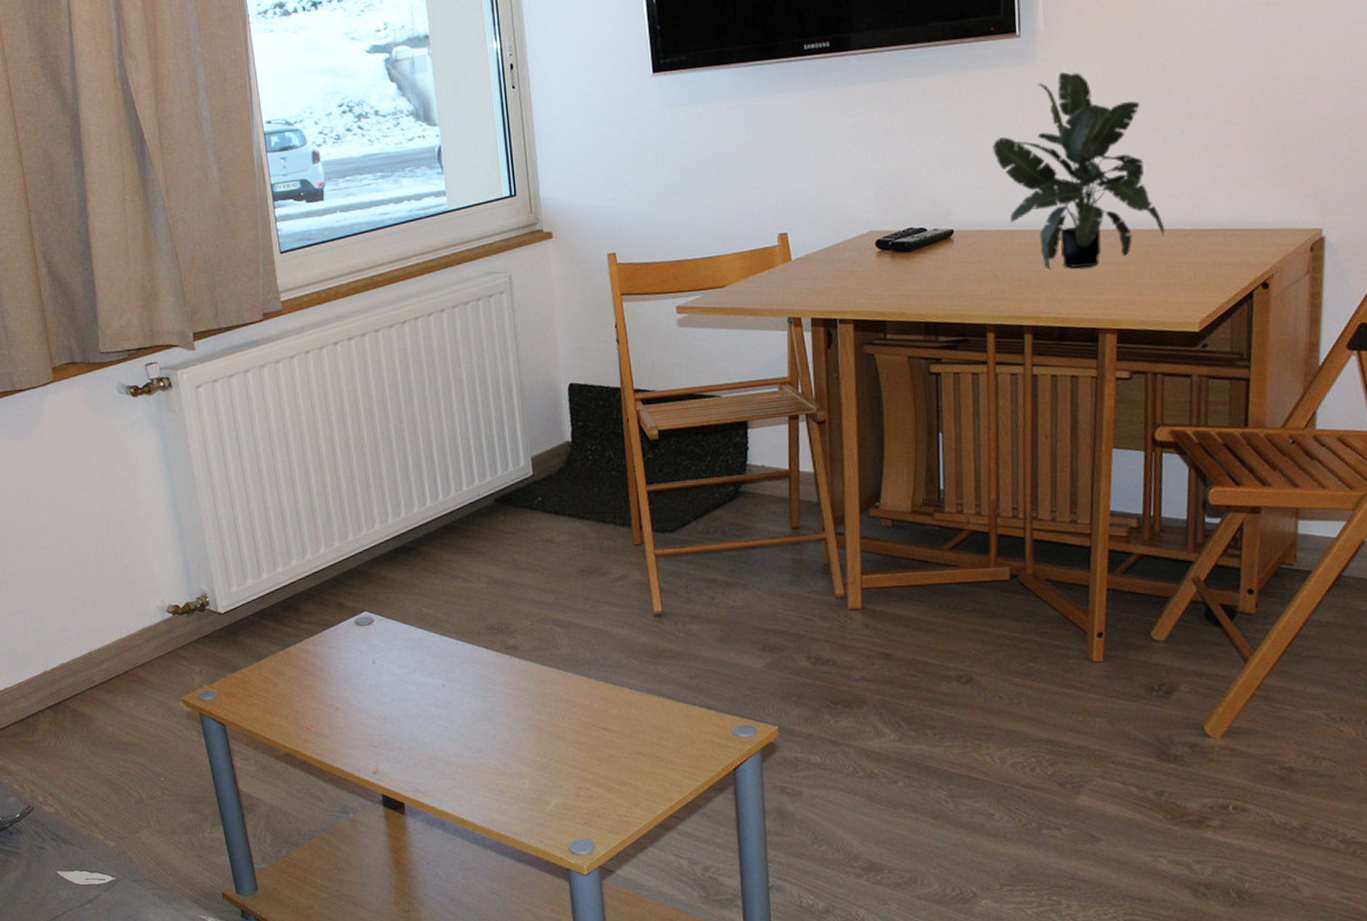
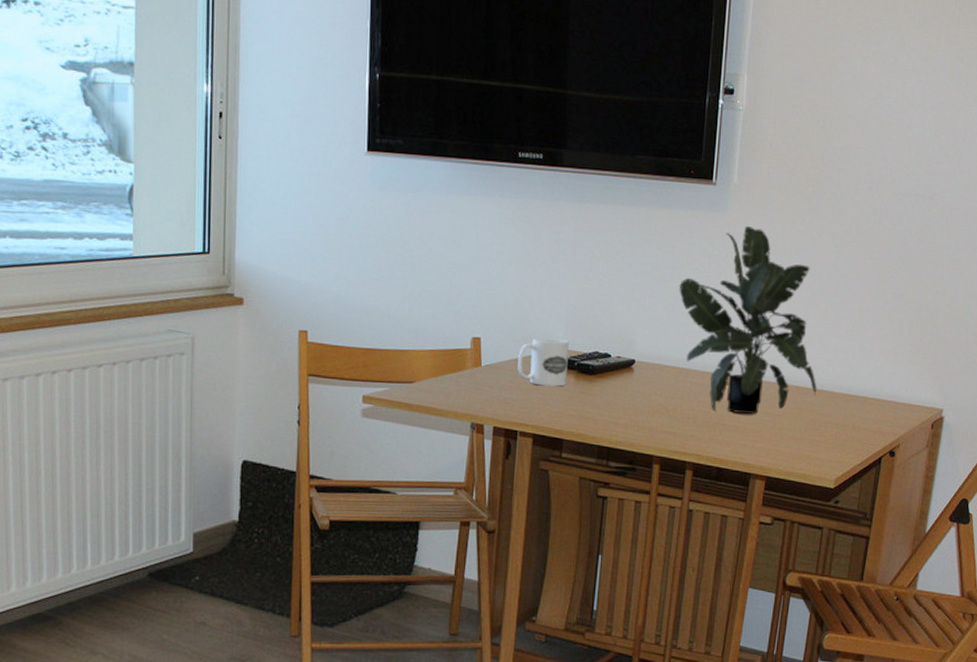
mug: none [828,221,882,271] -> present [517,337,569,387]

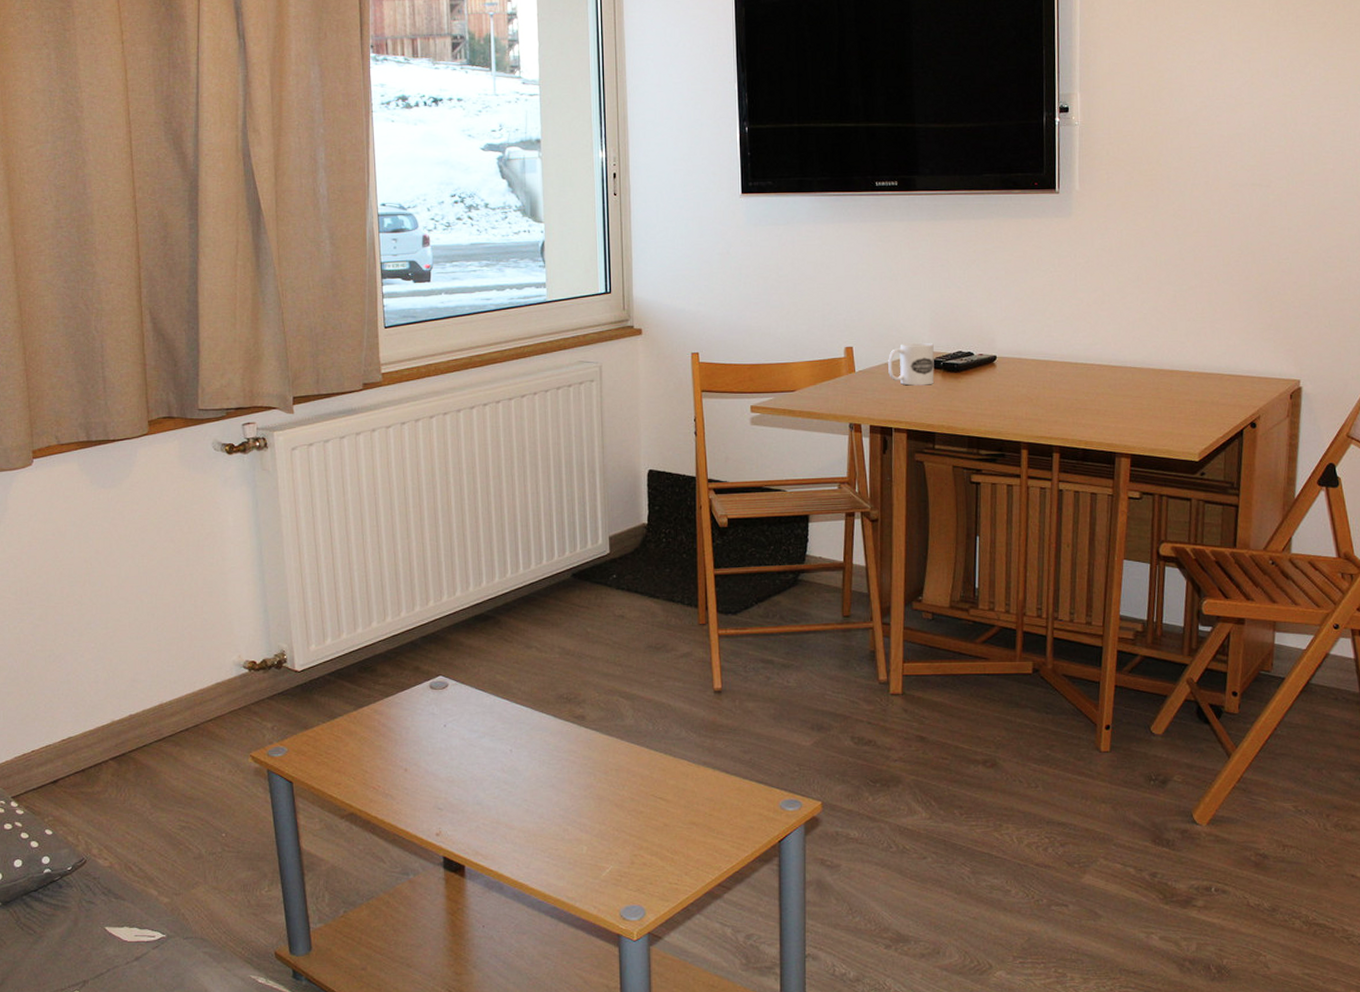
potted plant: present [679,226,817,414] -> none [1032,227,1173,398]

